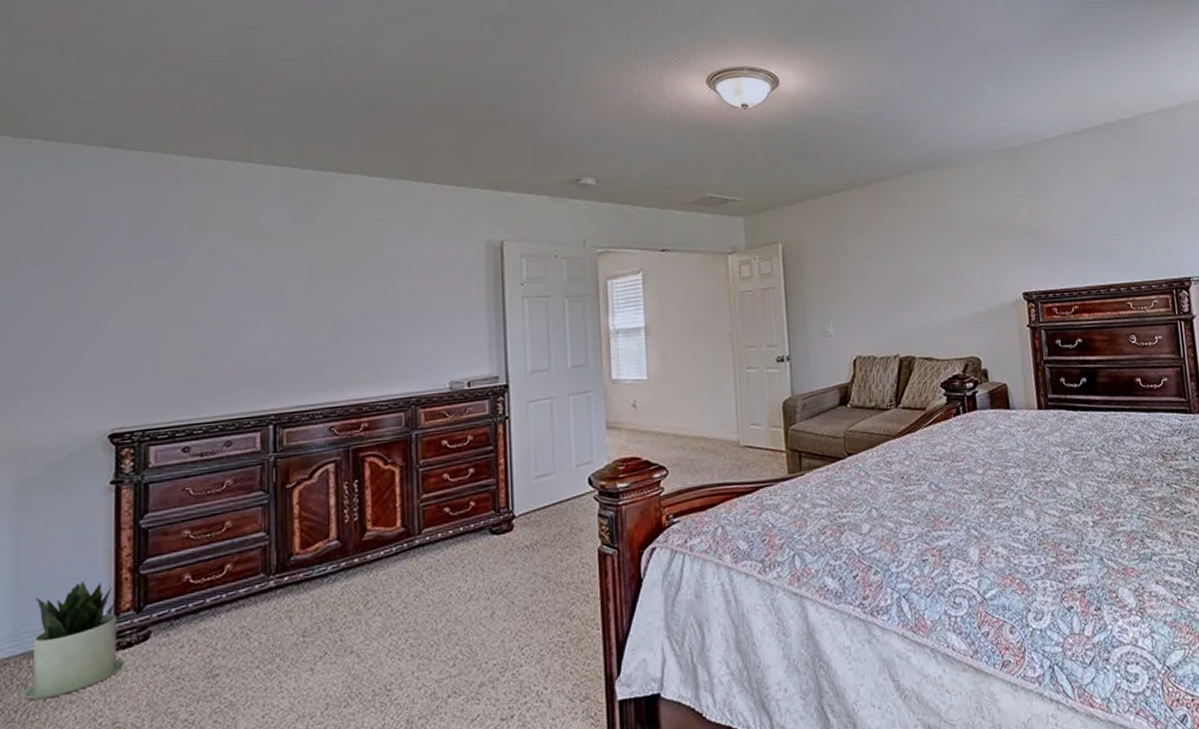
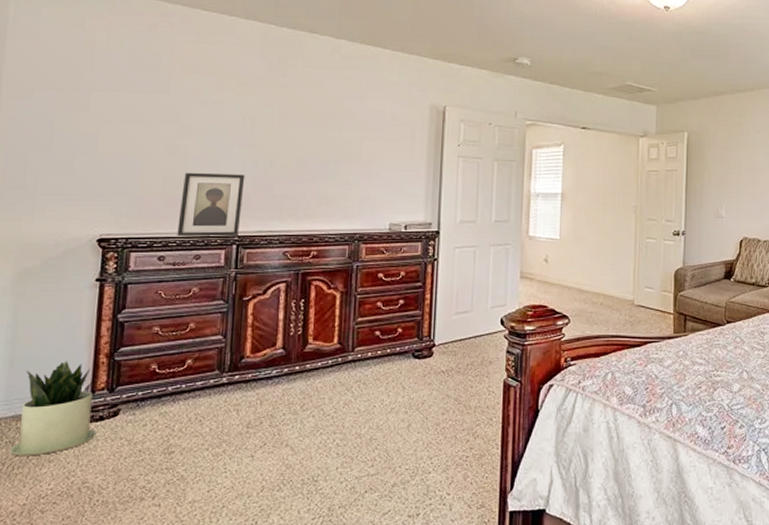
picture frame: none [202,343,277,421] -> present [177,172,245,236]

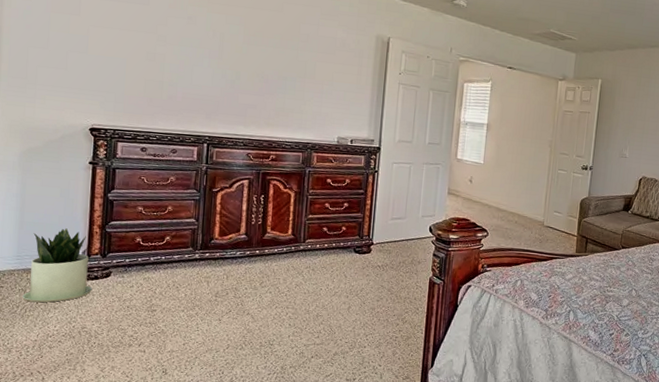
picture frame: present [177,172,245,236] -> none [157,76,215,136]

